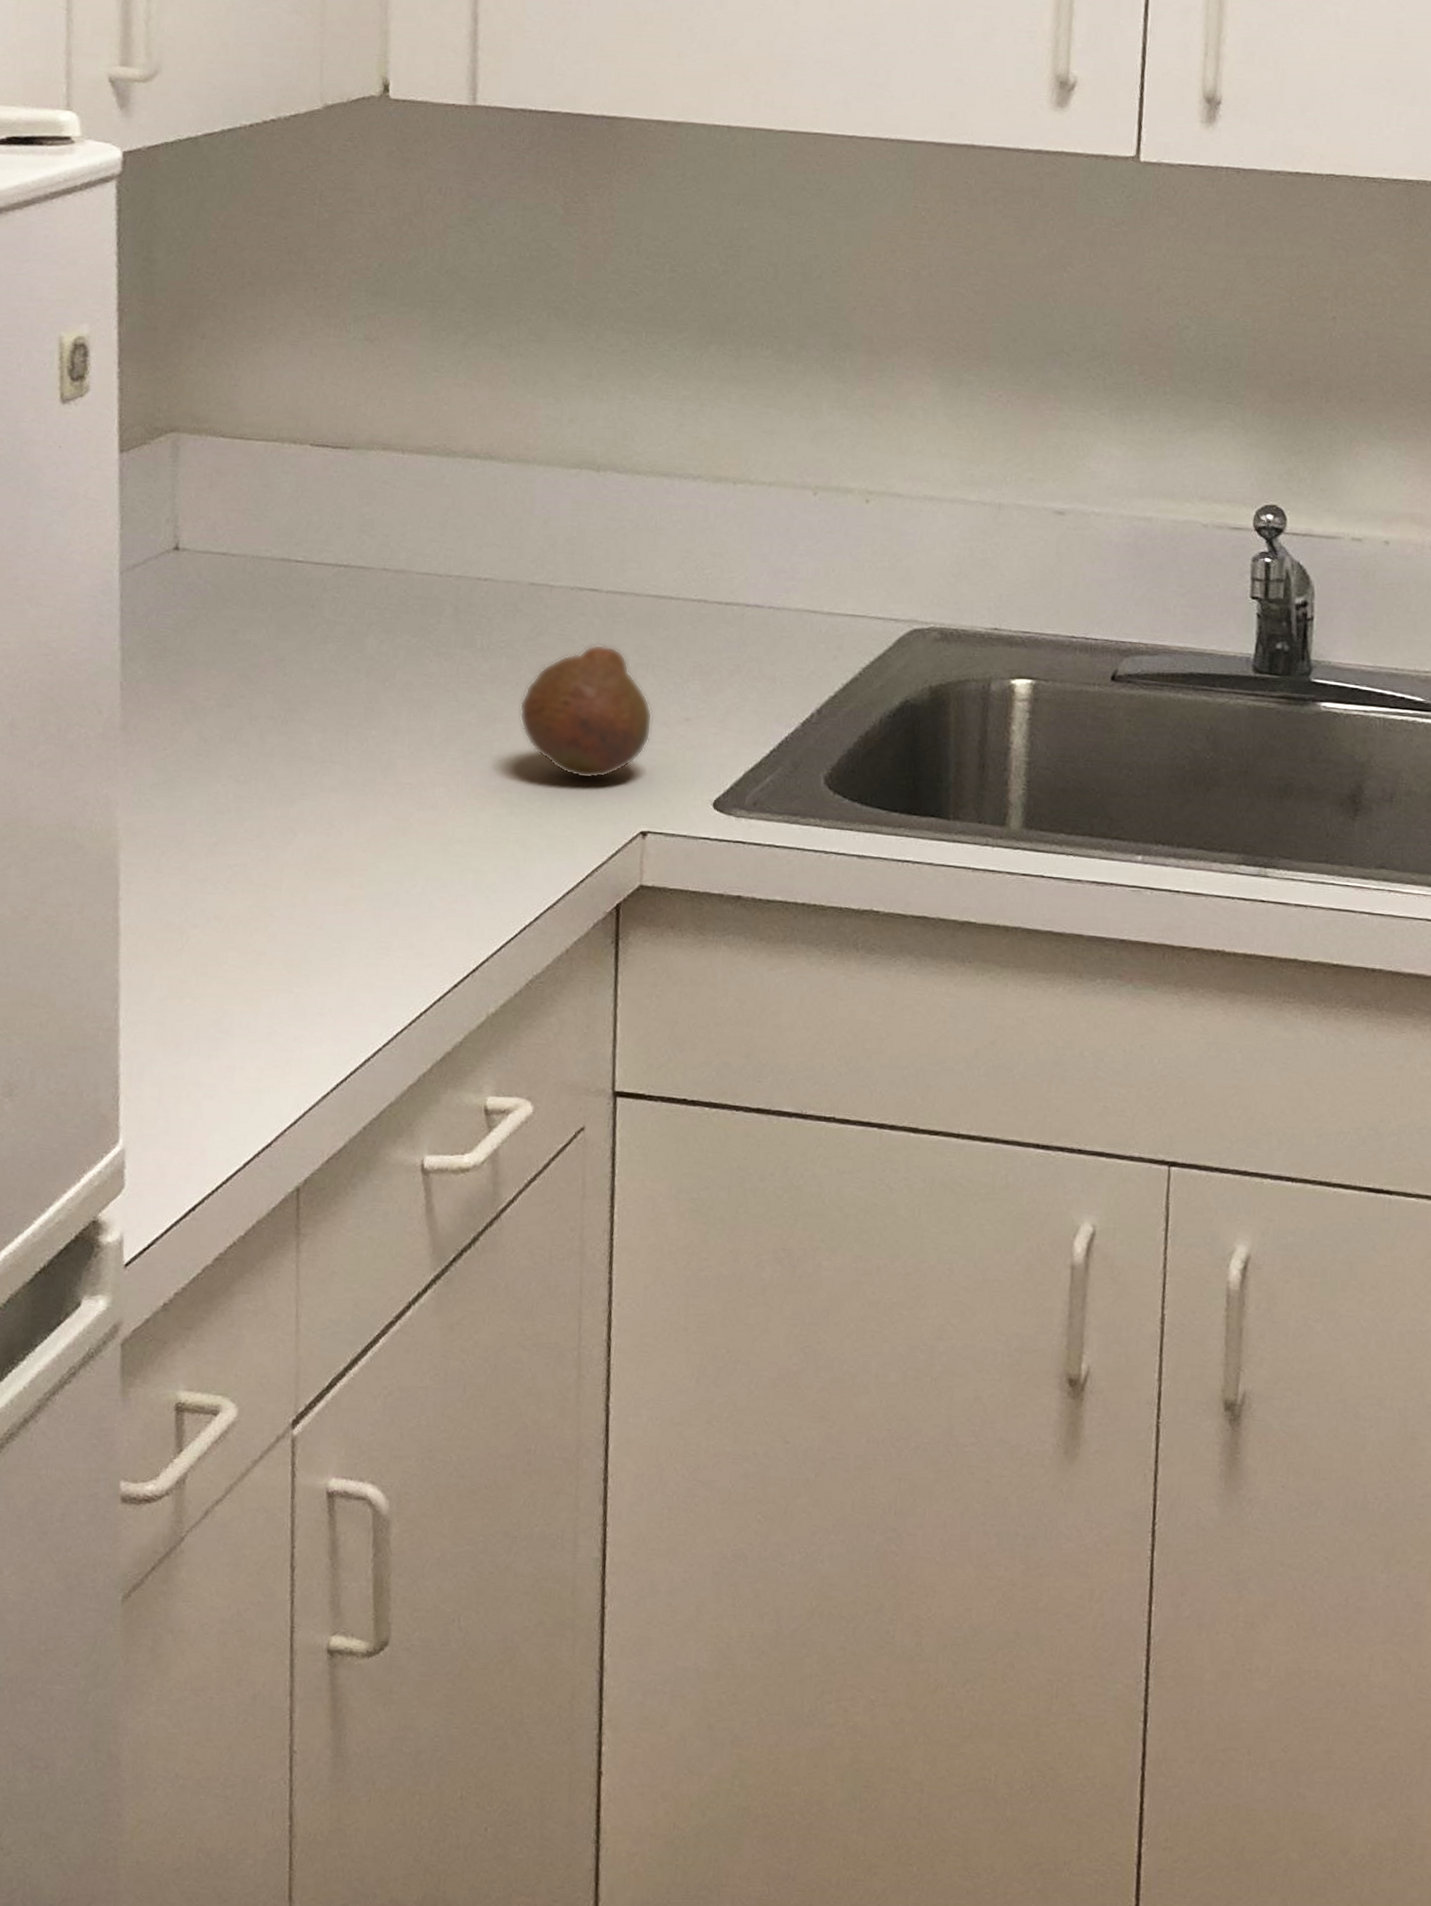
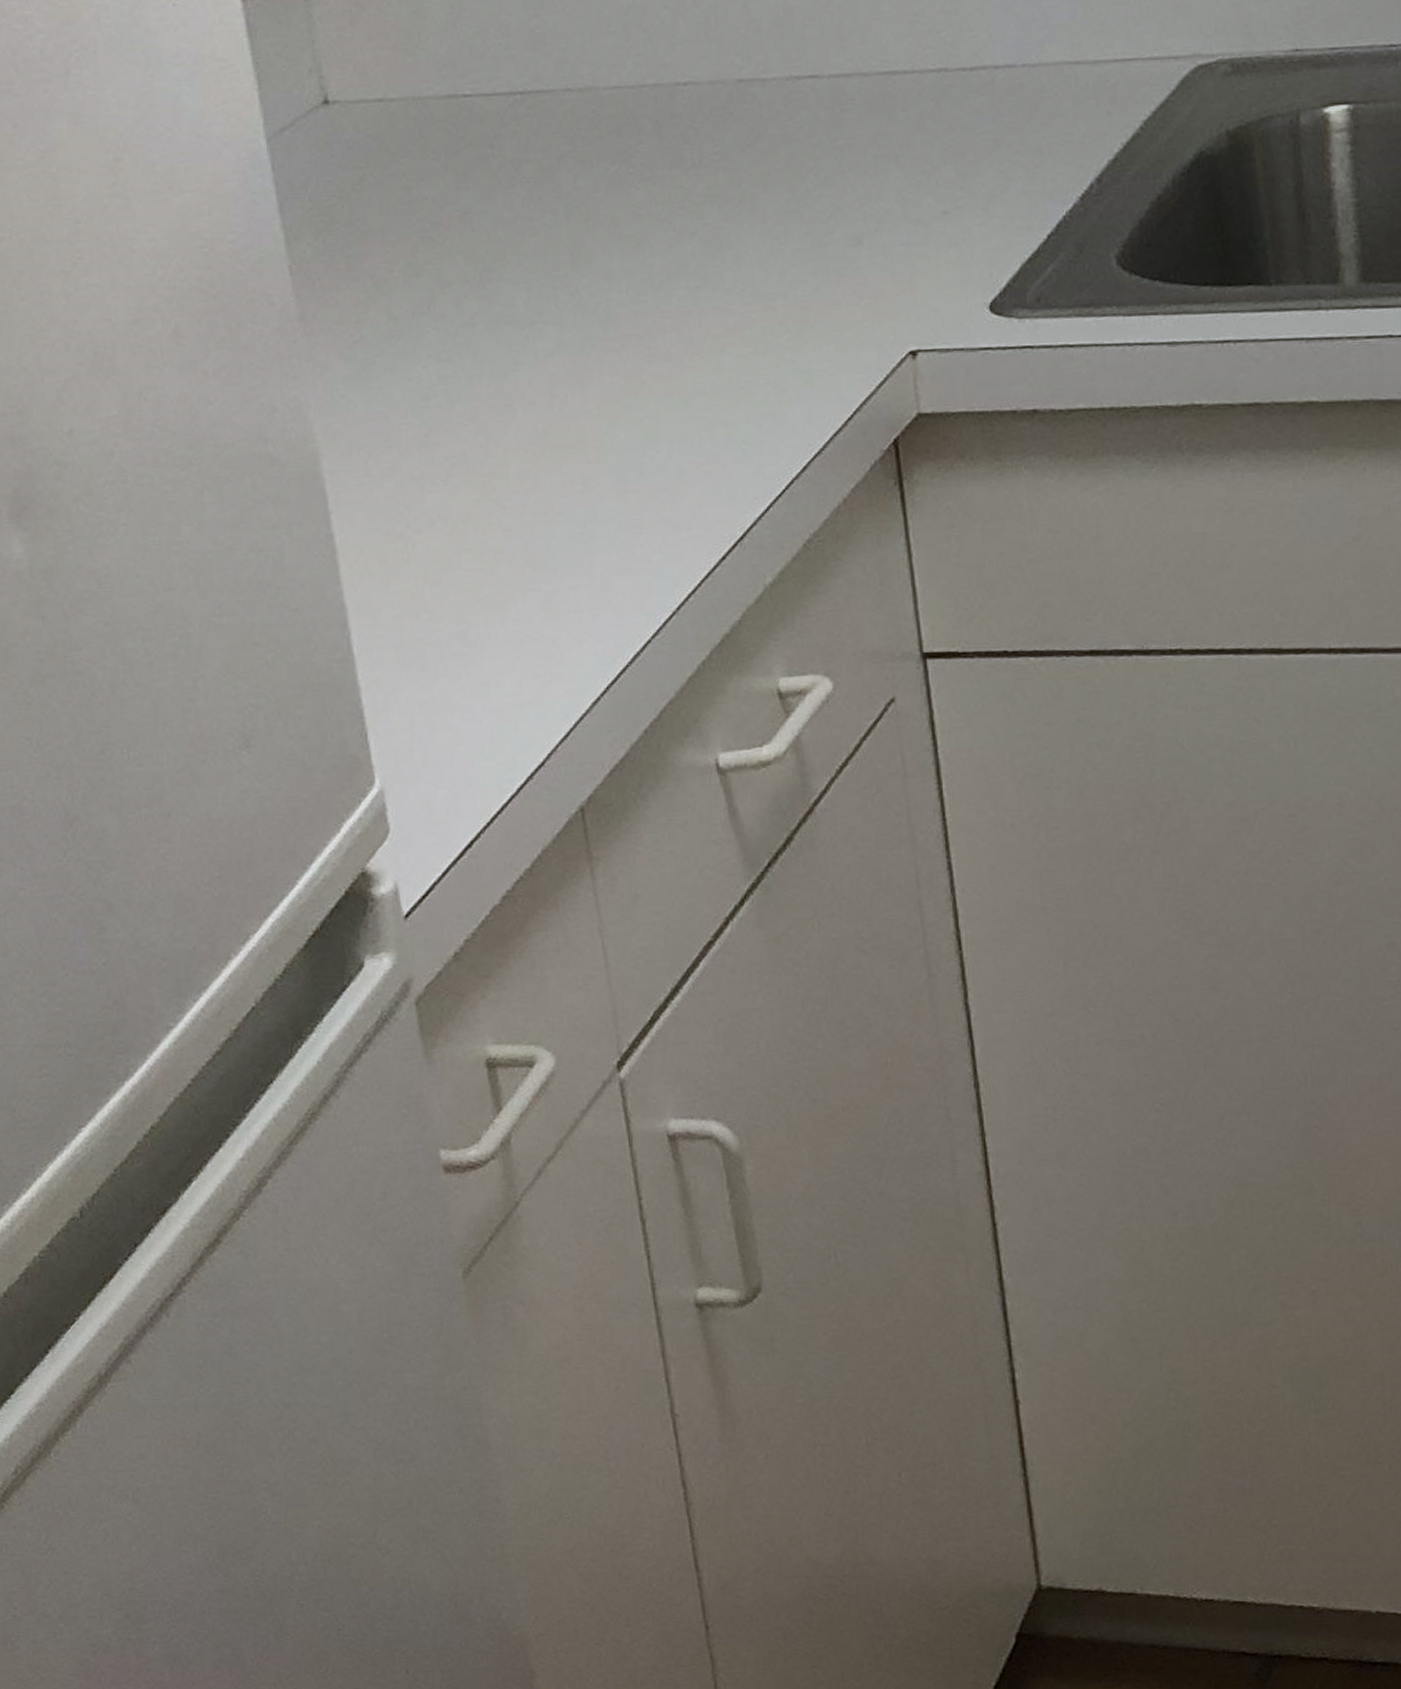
fruit: present [519,644,653,779] -> none [747,139,905,300]

